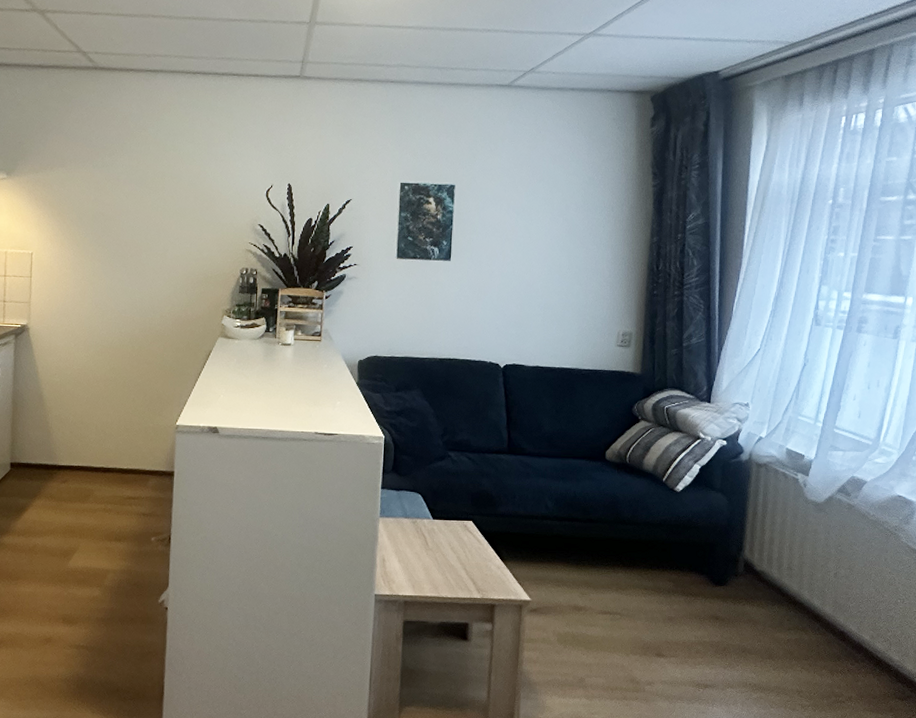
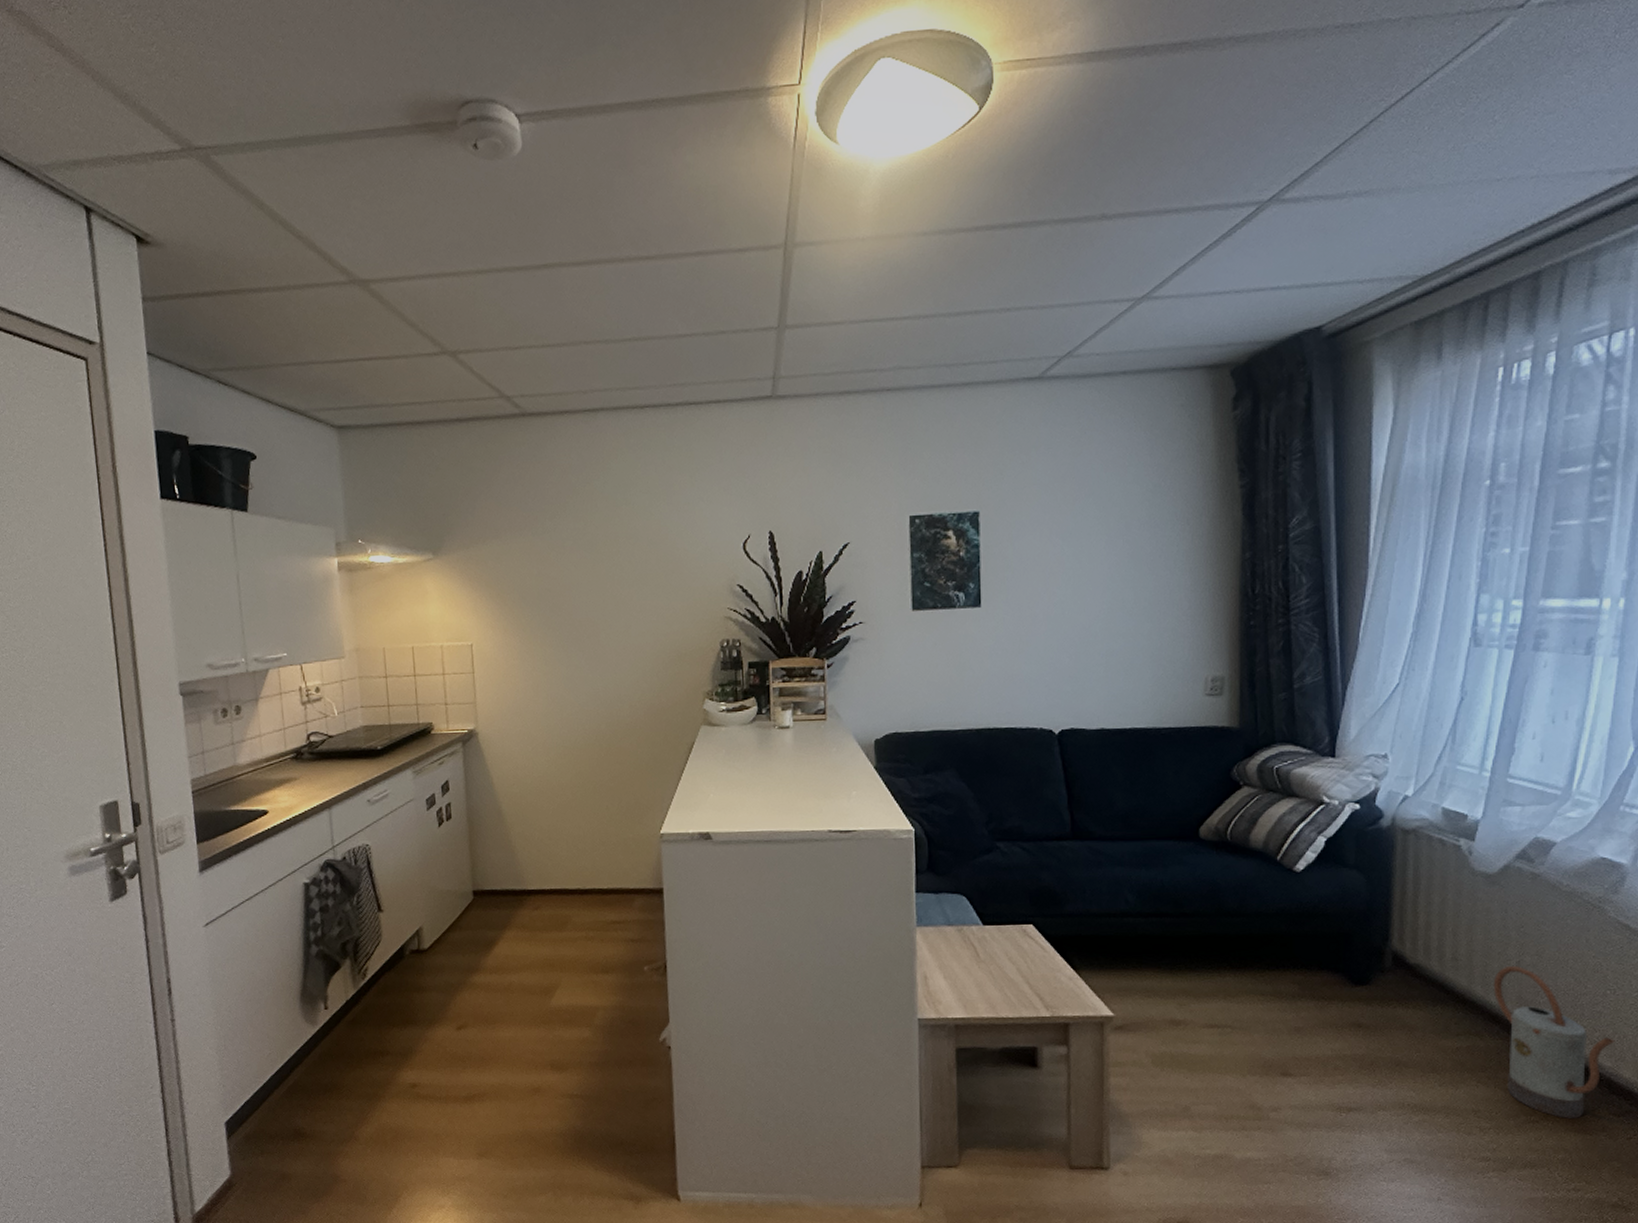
watering can: none [816,576,902,700] -> present [1493,965,1615,1118]

